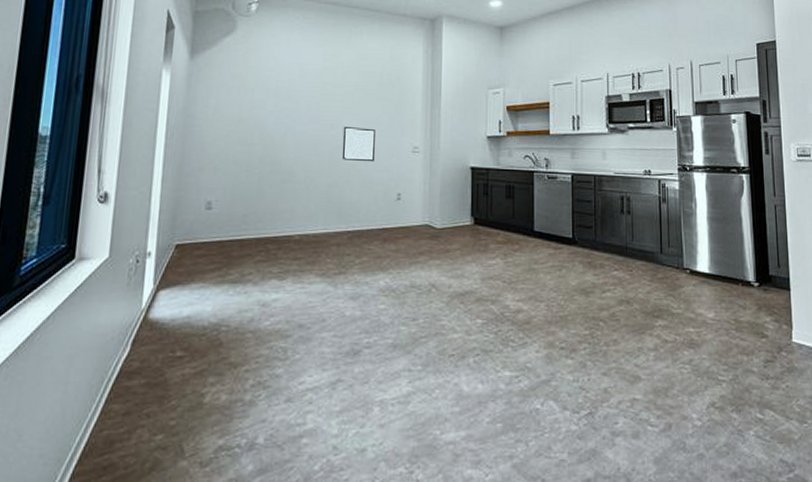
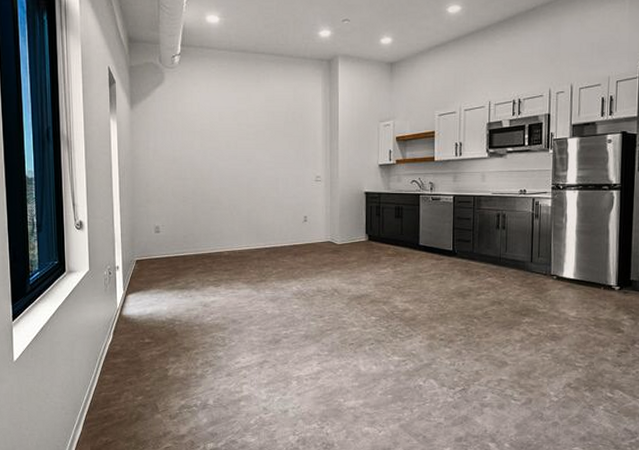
wall art: present [342,127,376,162] -> none [257,161,285,191]

